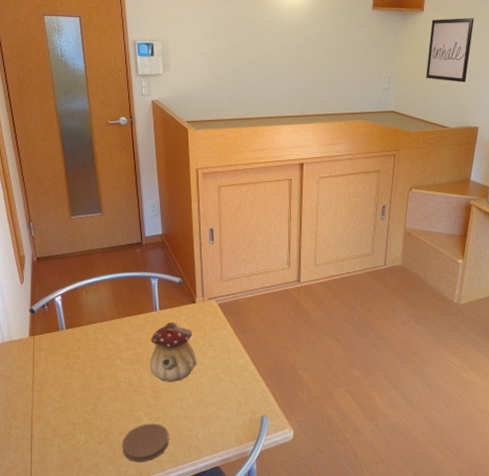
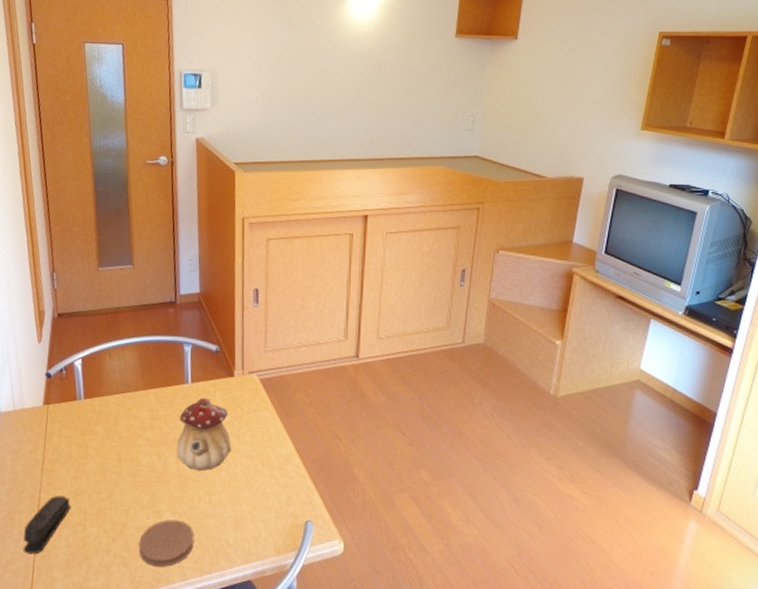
stapler: none [20,411,61,462] -> present [23,495,71,555]
wall art: present [426,18,474,82] -> none [519,47,580,124]

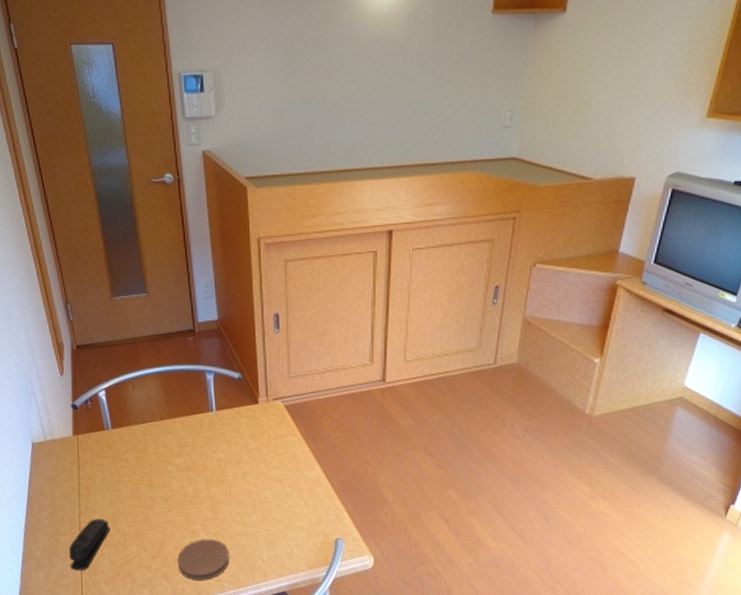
teapot: present [176,397,232,471] -> none [206,424,260,495]

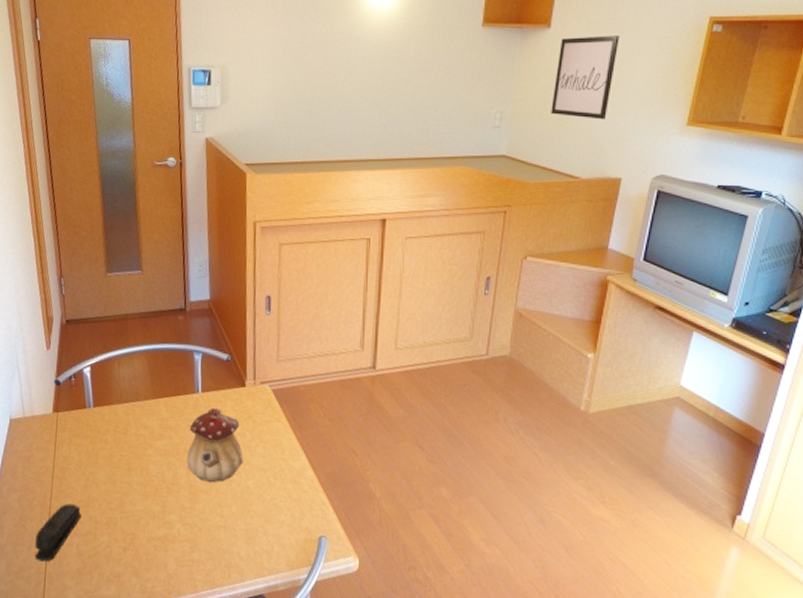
coaster: present [177,539,229,581] -> none [149,531,206,579]
teapot: none [206,424,260,495] -> present [186,407,243,483]
wall art: none [564,18,640,114] -> present [551,36,619,120]

